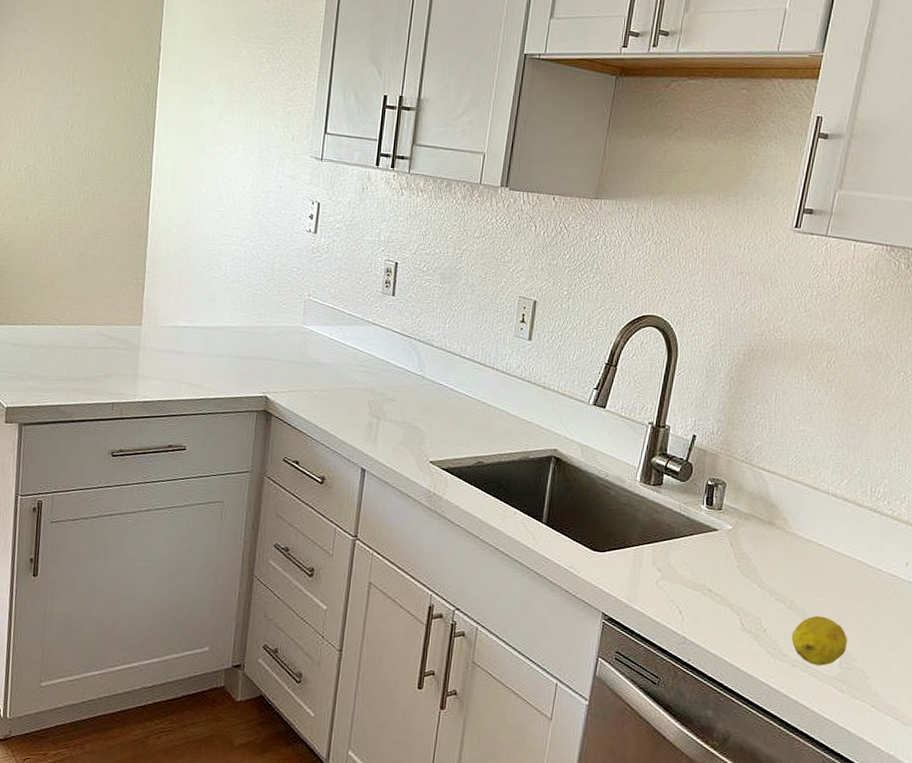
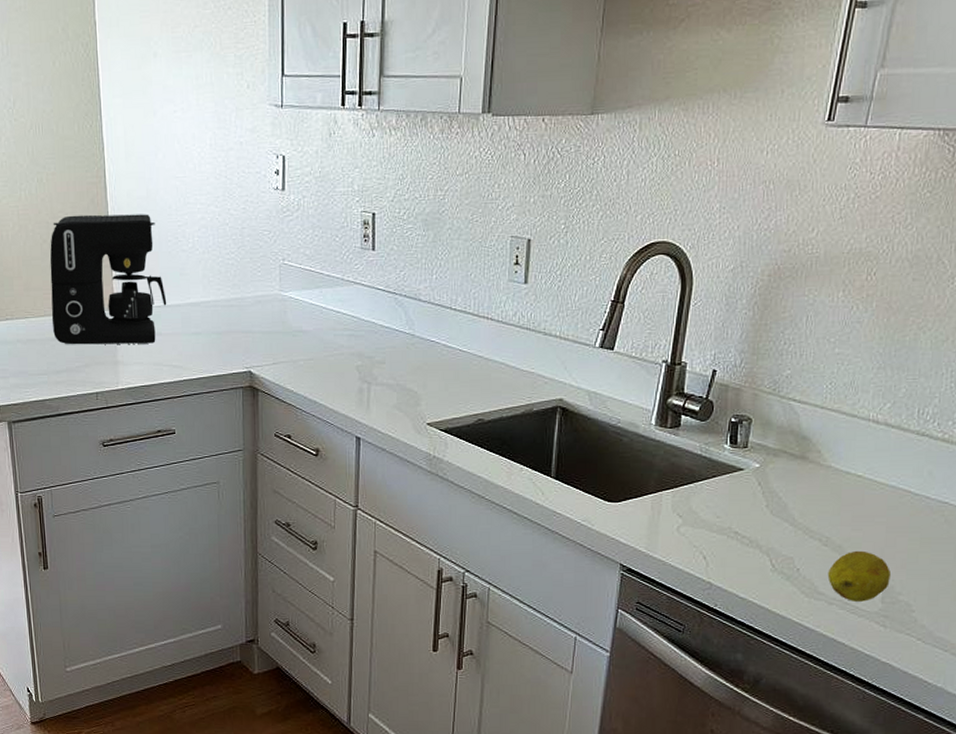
coffee maker: none [78,233,194,361] -> present [50,214,167,345]

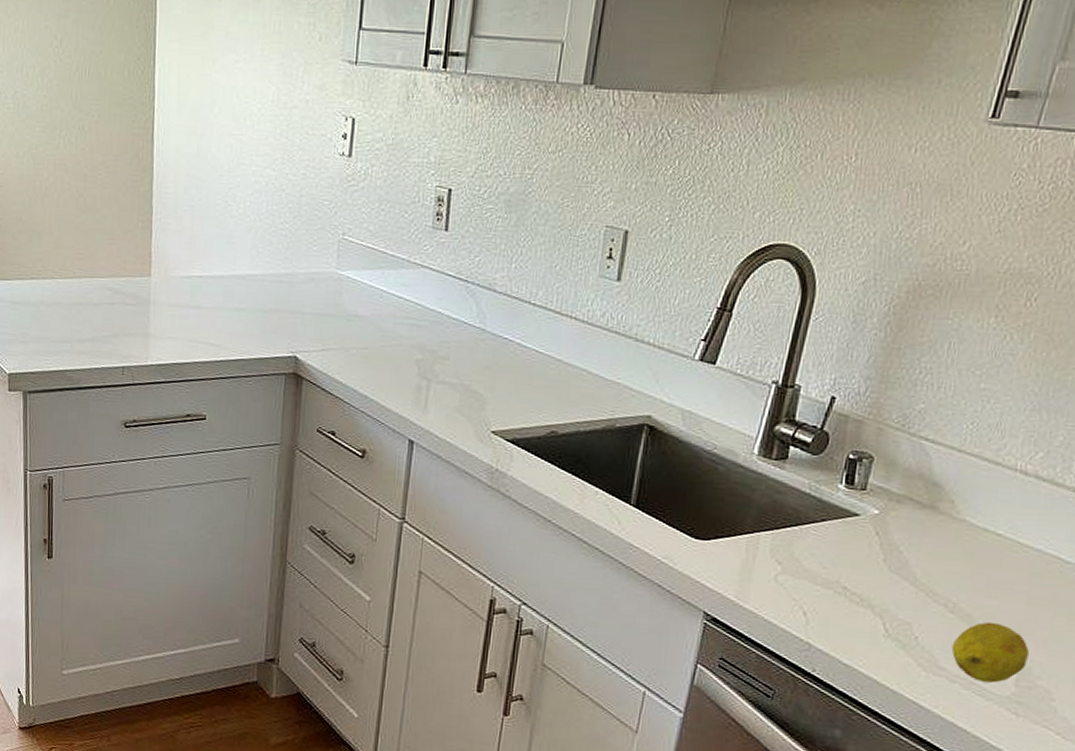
coffee maker: present [50,214,167,345] -> none [80,169,209,317]

